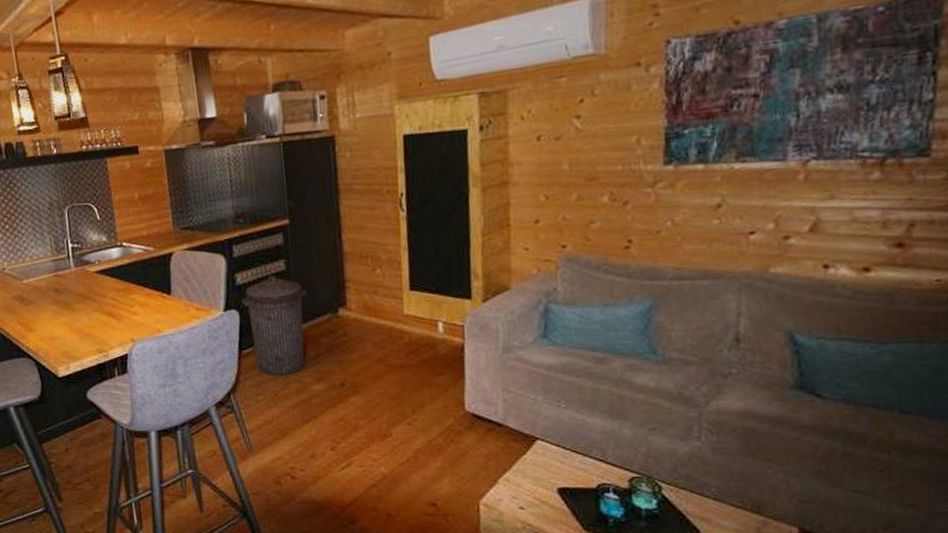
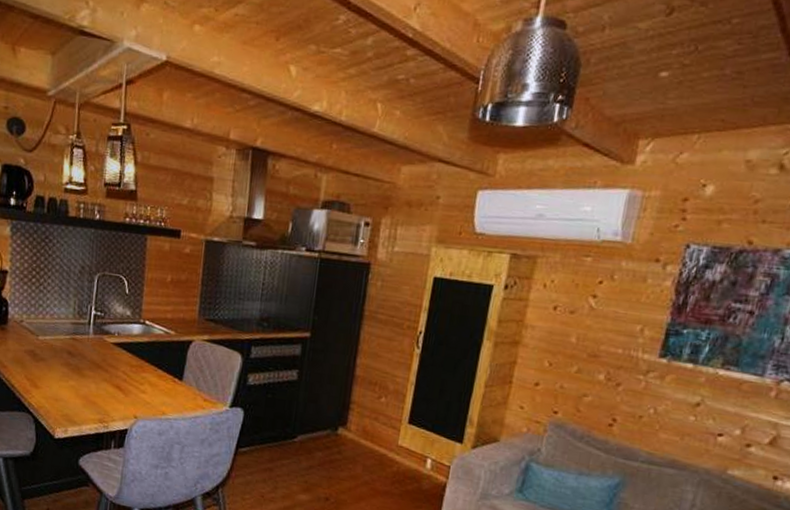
trash can: present [241,275,307,376] -> none [248,382,312,480]

